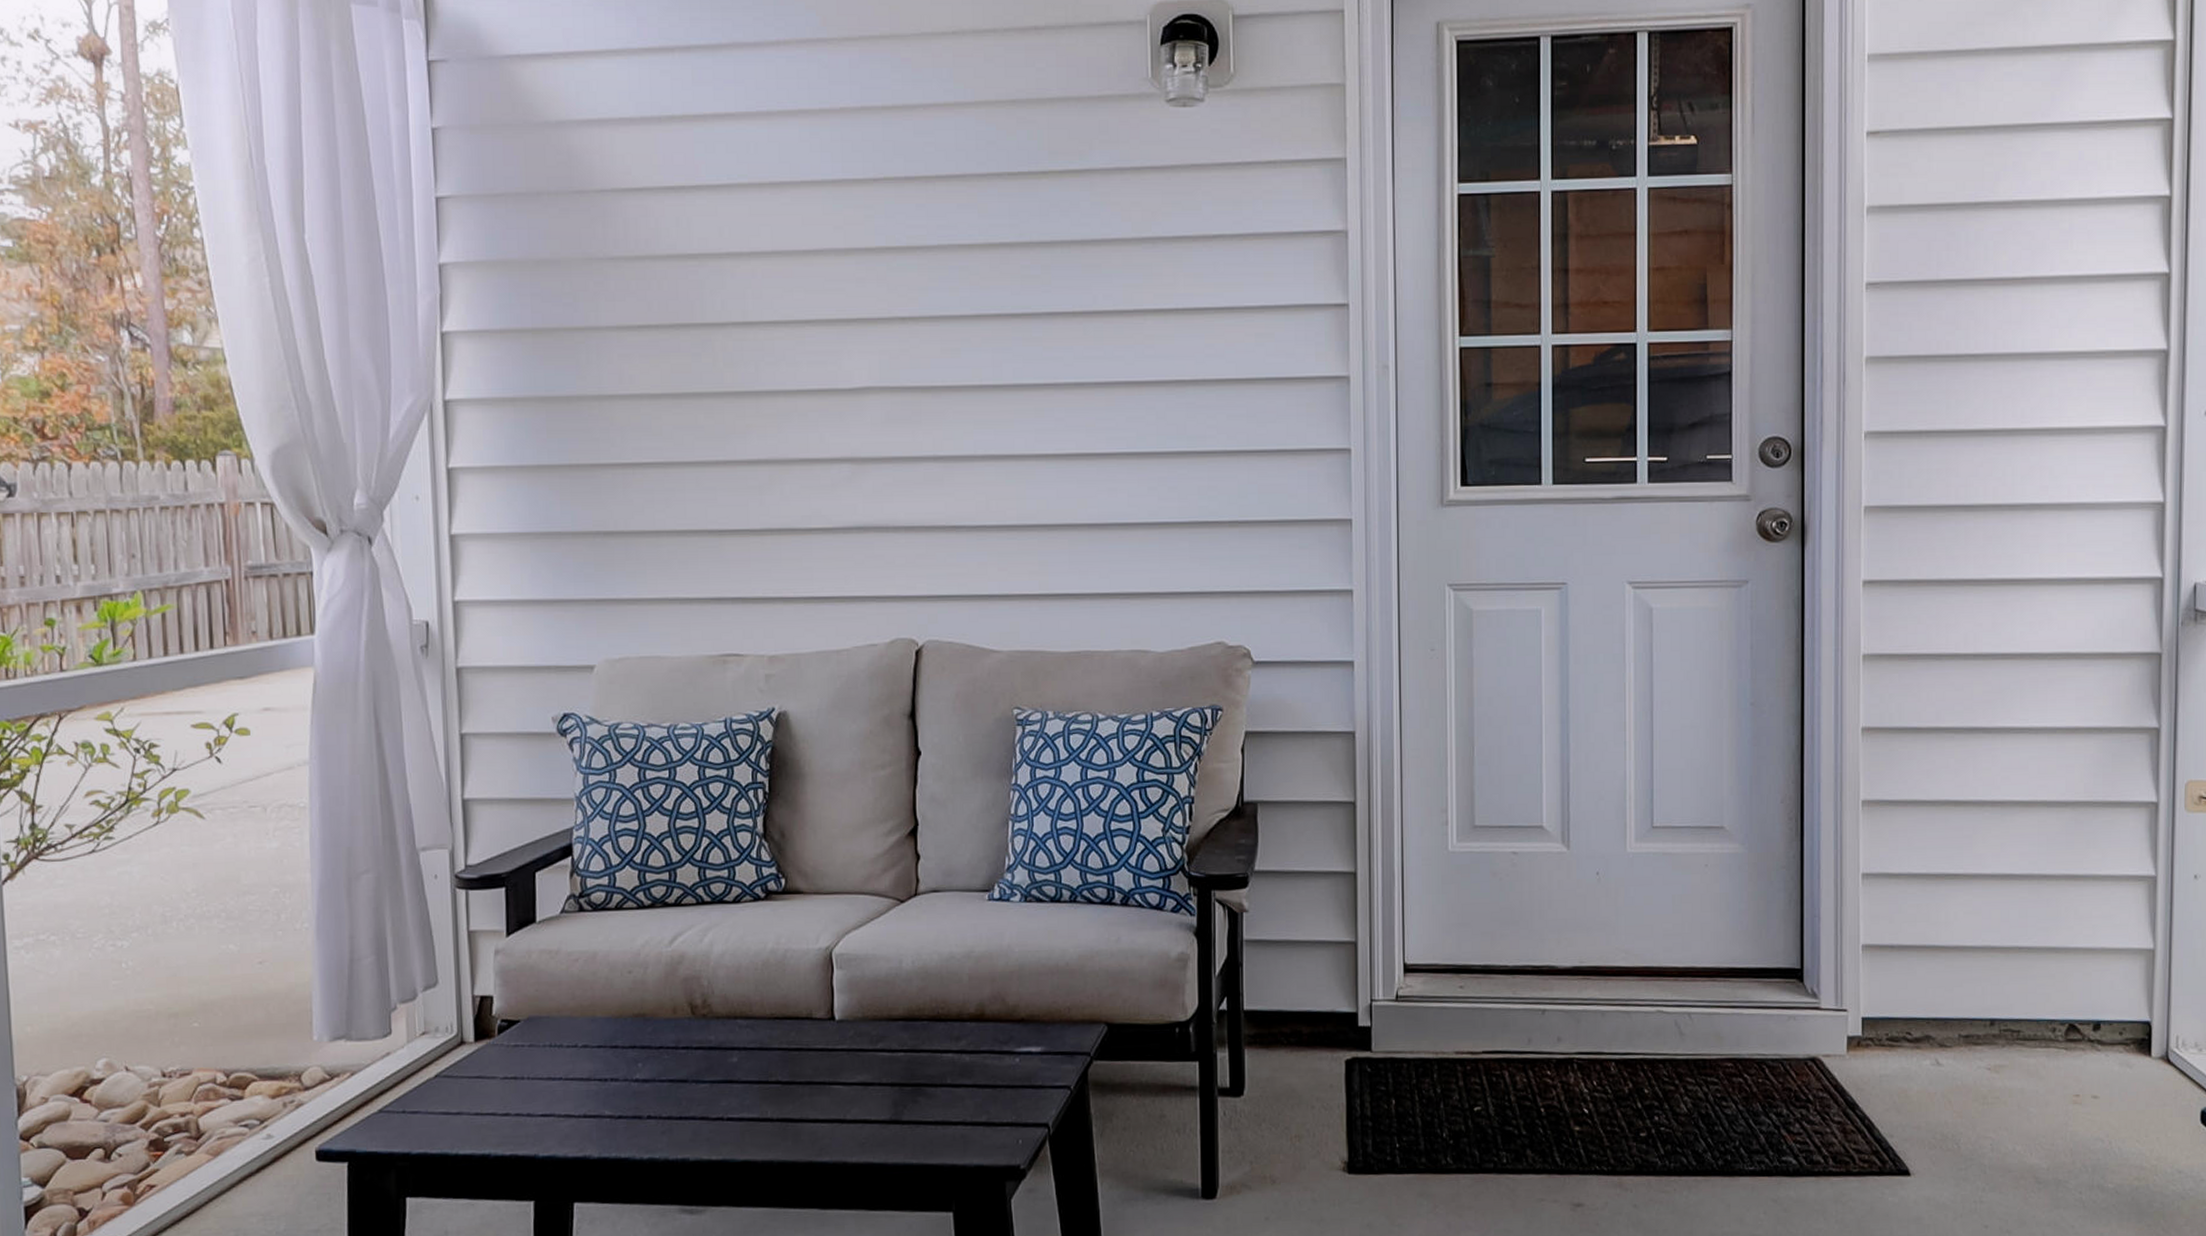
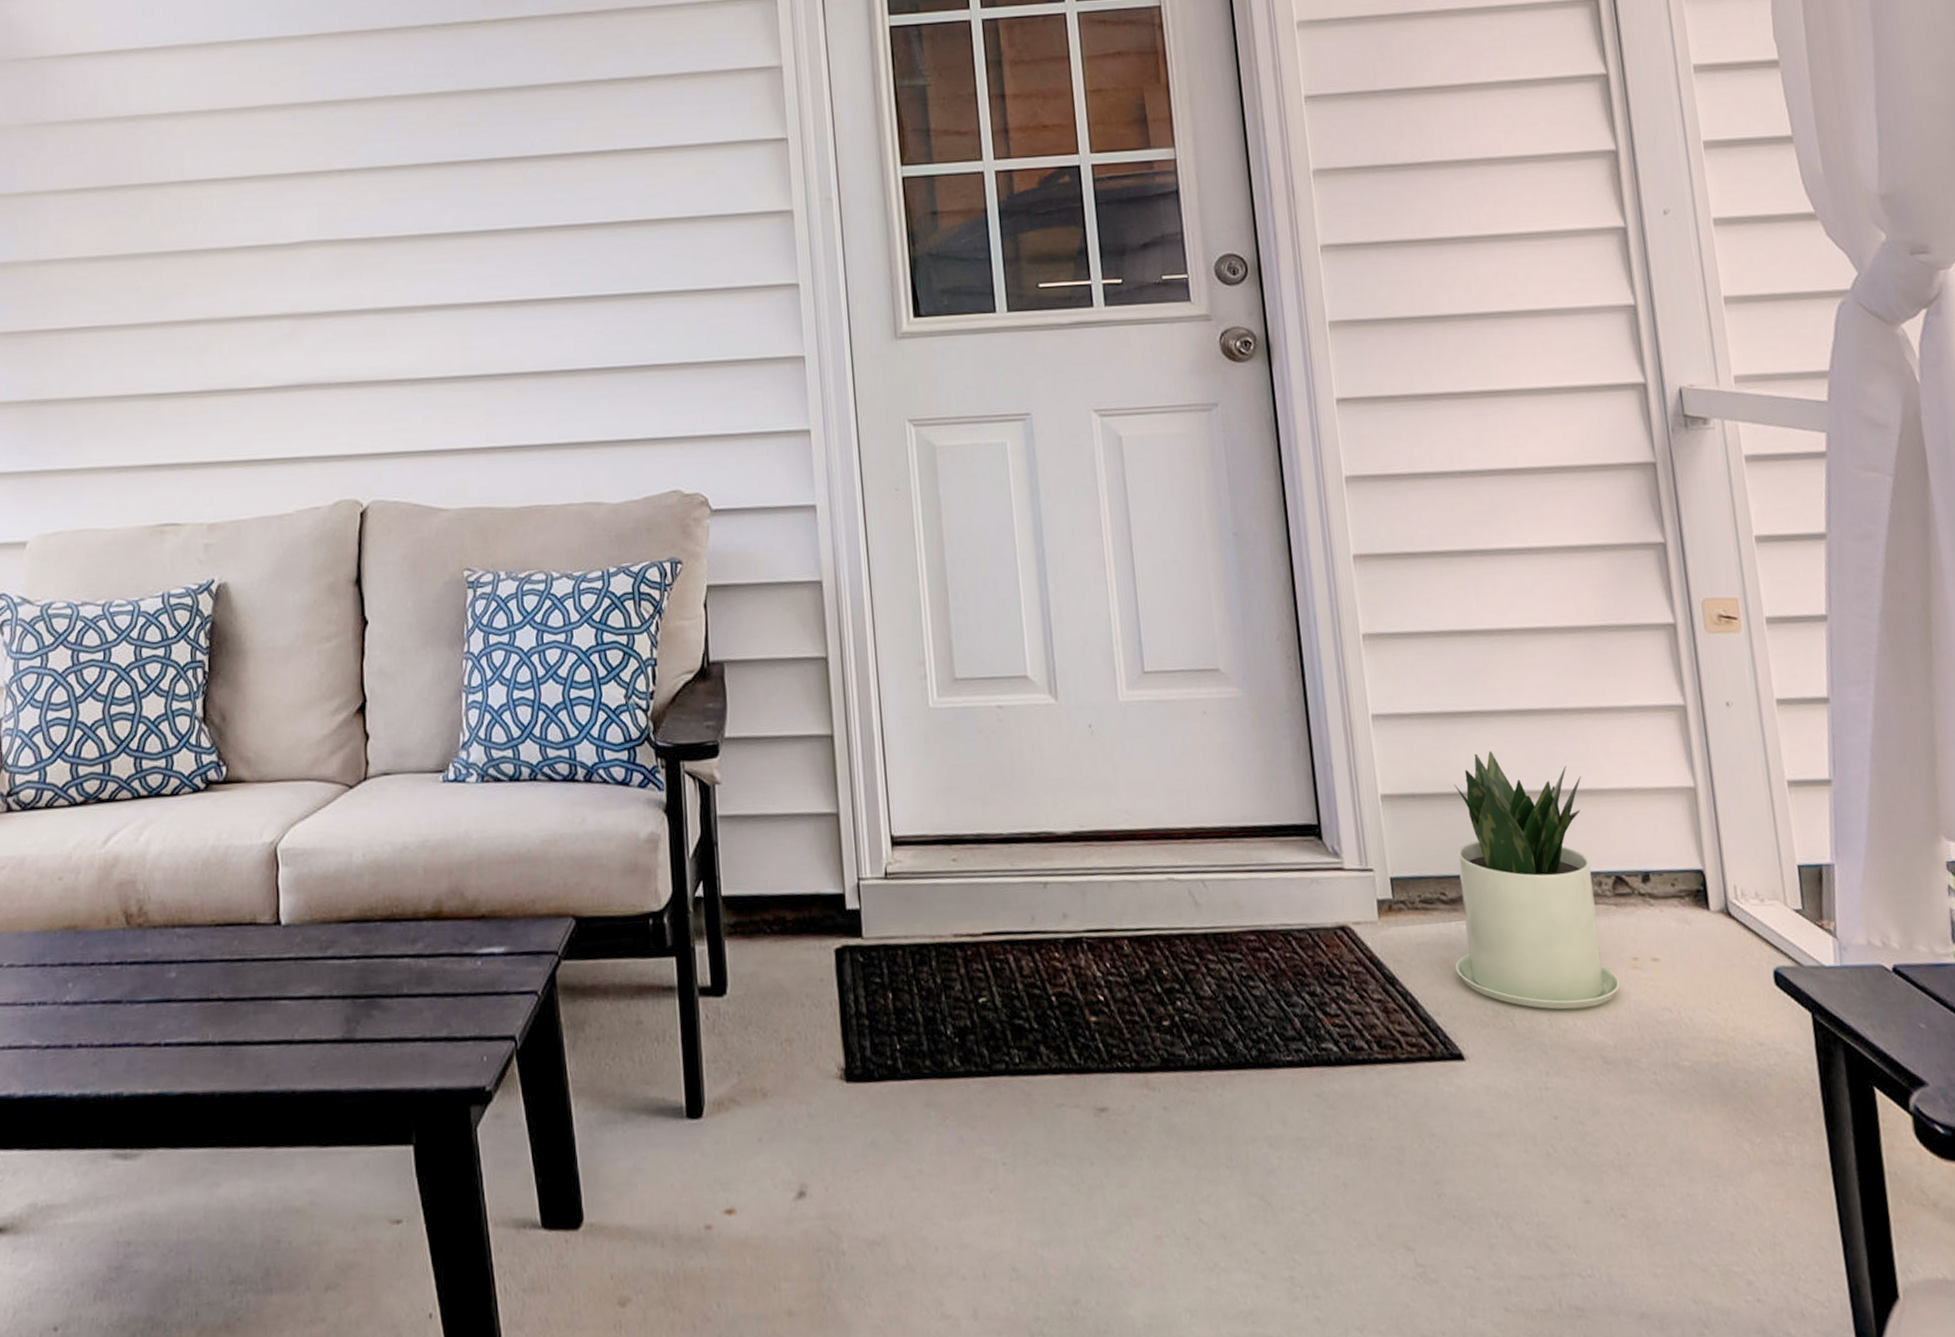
planter: none [1912,910,2060,1137] -> present [1453,751,1620,1010]

